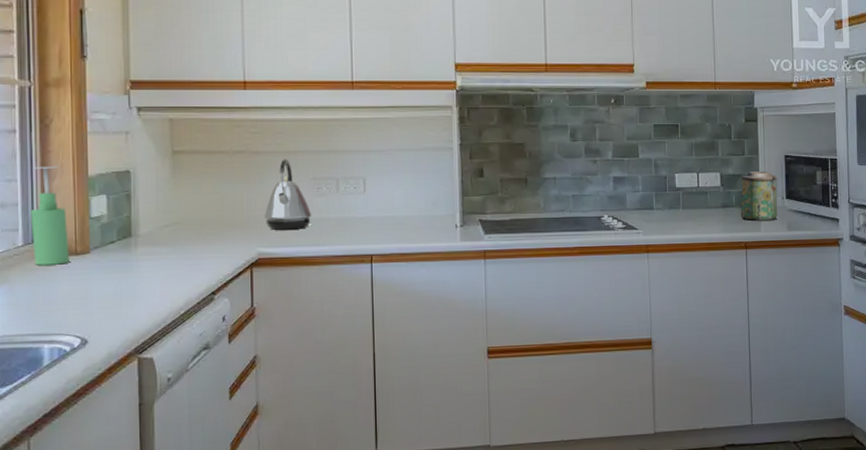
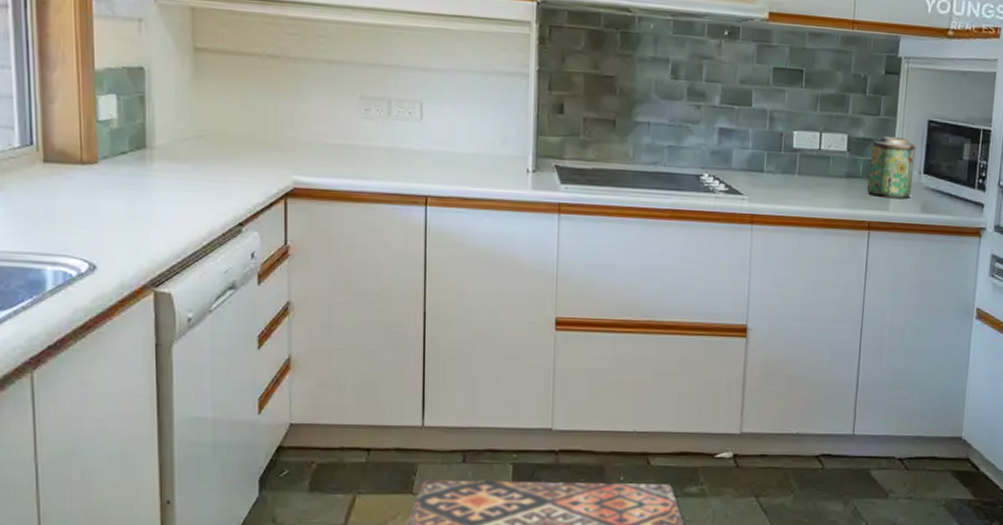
soap dispenser: present [30,166,70,265] -> none [27,52,74,174]
kettle: present [264,159,312,230] -> none [301,70,358,158]

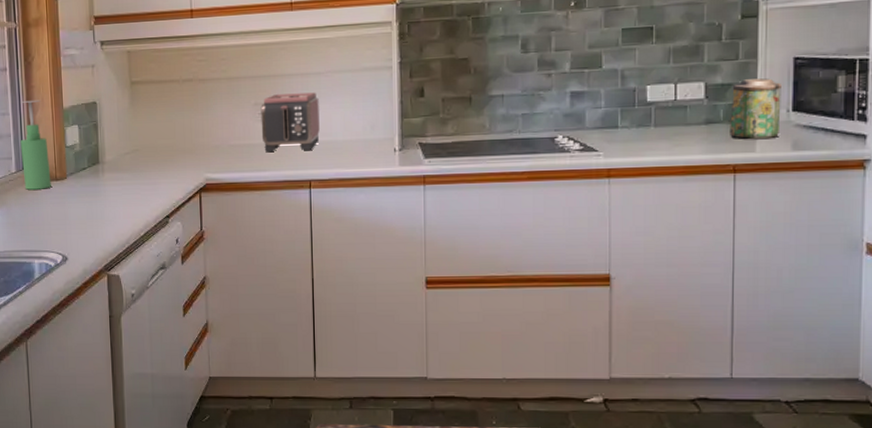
soap dispenser: none [27,52,74,174] -> present [20,100,51,190]
toaster: none [368,88,441,161] -> present [260,92,320,153]

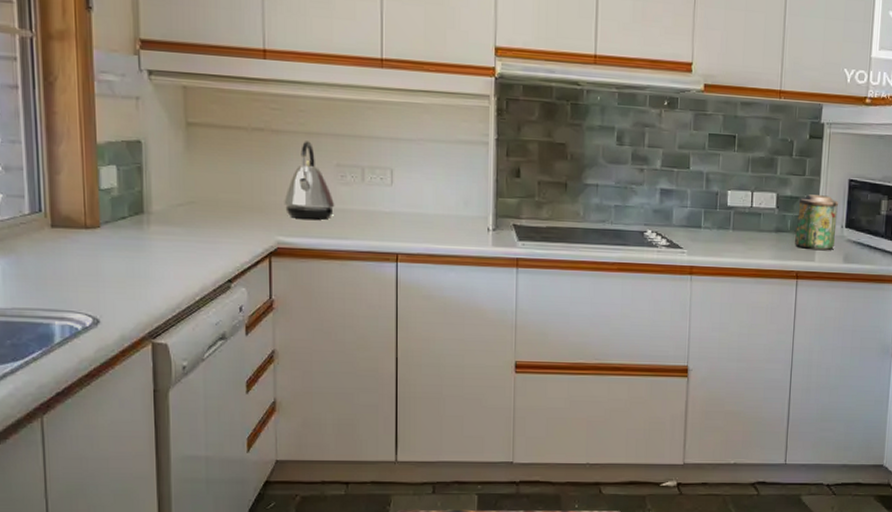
soap dispenser: present [20,100,51,190] -> none [36,128,79,238]
kettle: none [210,85,254,156] -> present [284,141,335,220]
toaster: present [260,92,320,153] -> none [344,157,409,222]

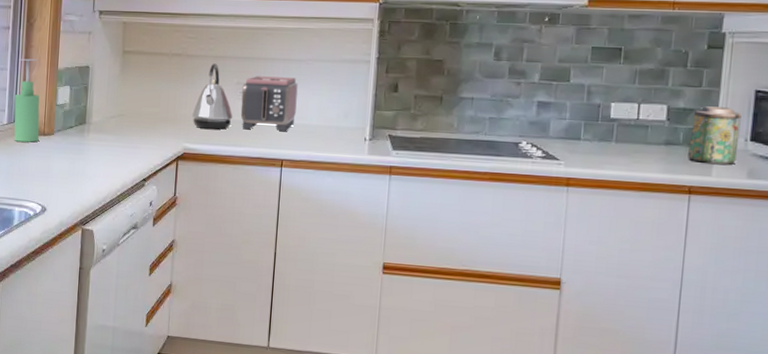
soap dispenser: none [36,128,79,238] -> present [14,58,40,142]
toaster: none [344,157,409,222] -> present [240,76,298,132]

